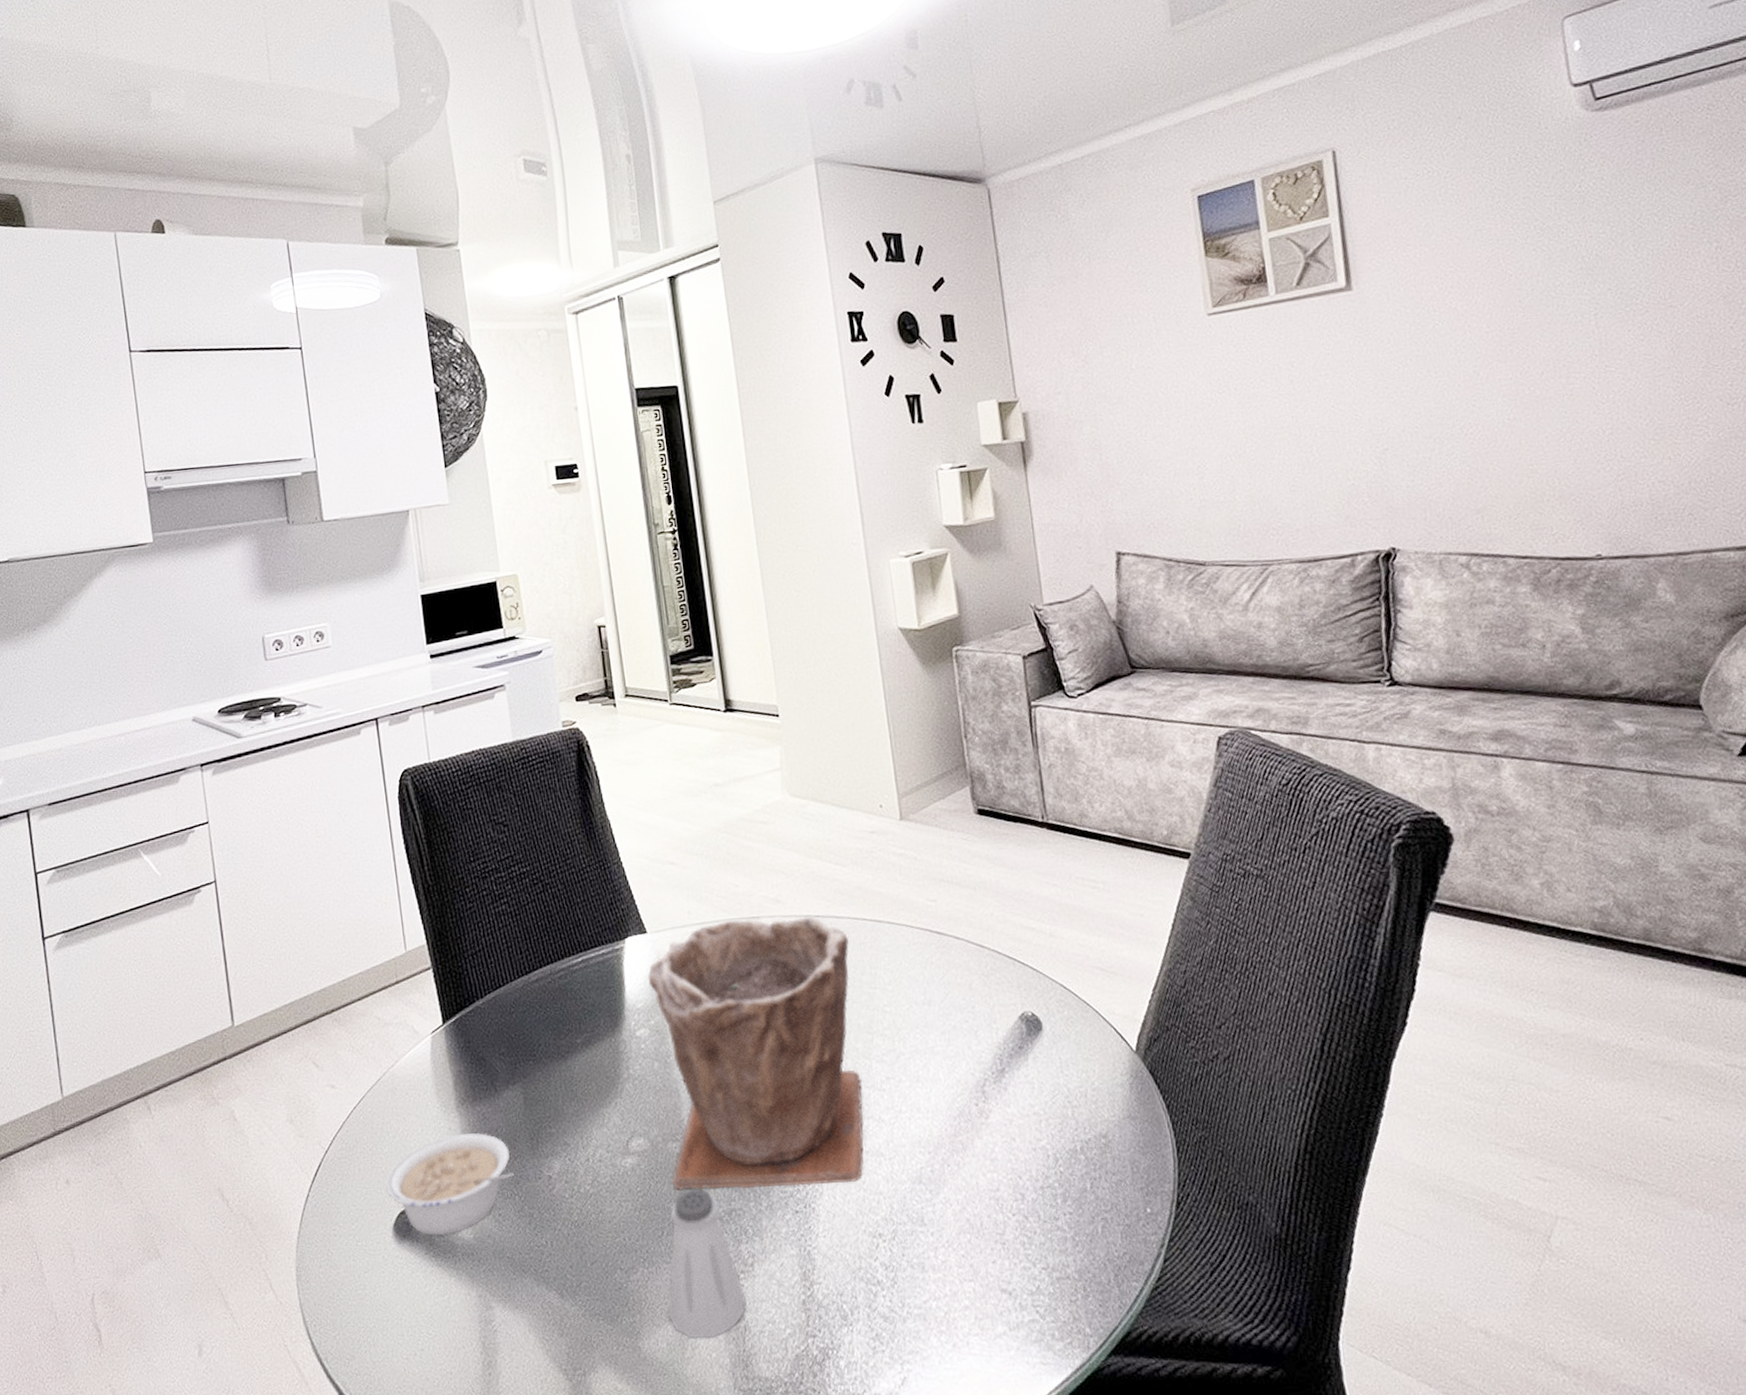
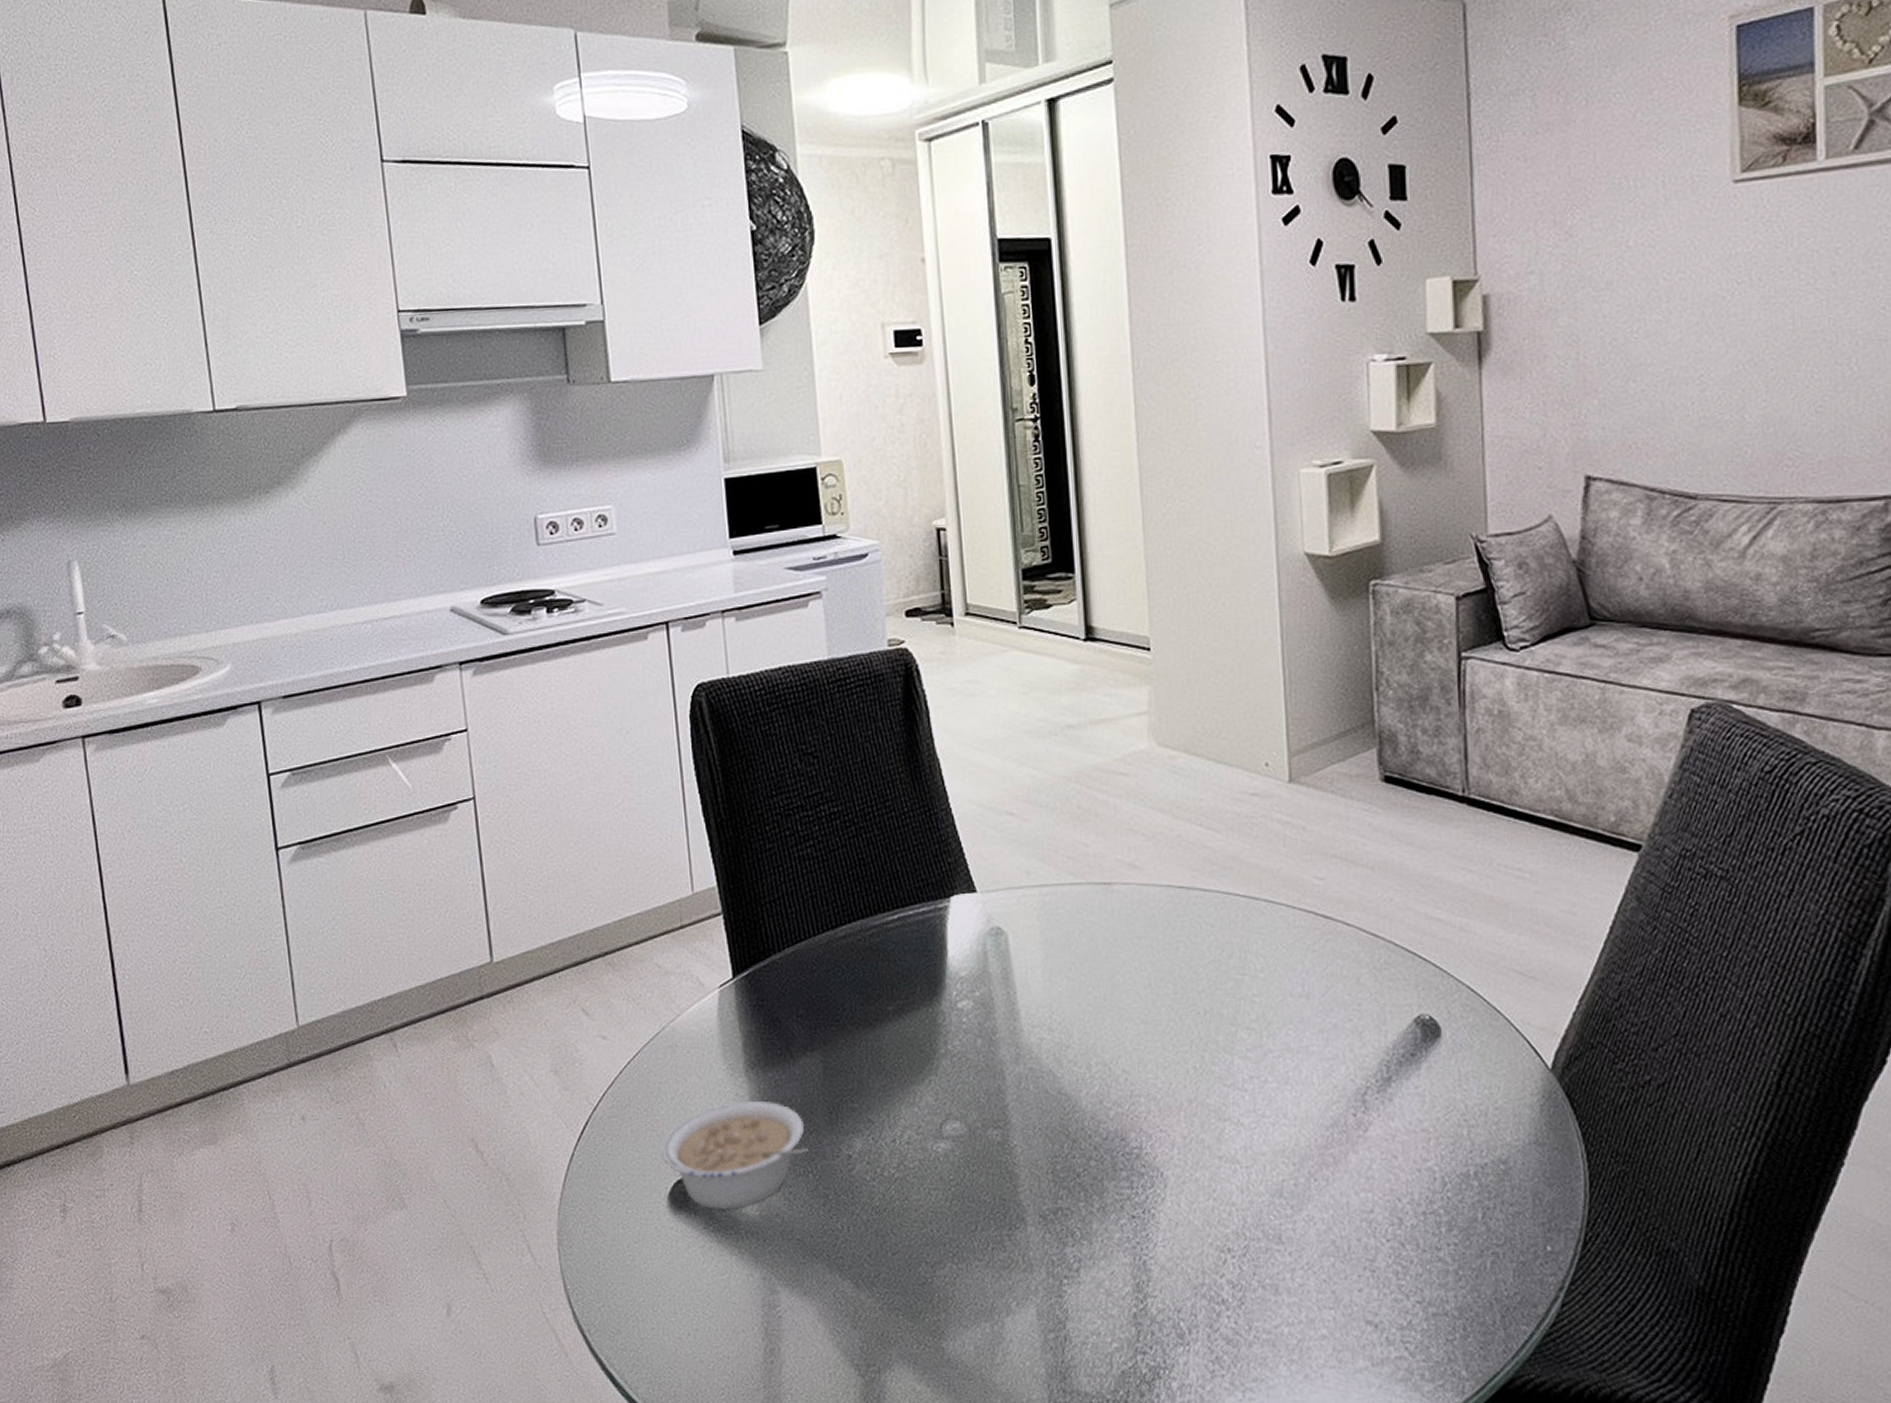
plant pot: present [648,916,864,1190] -> none [975,884,1220,1189]
saltshaker: present [668,1189,746,1339] -> none [978,1182,1068,1346]

